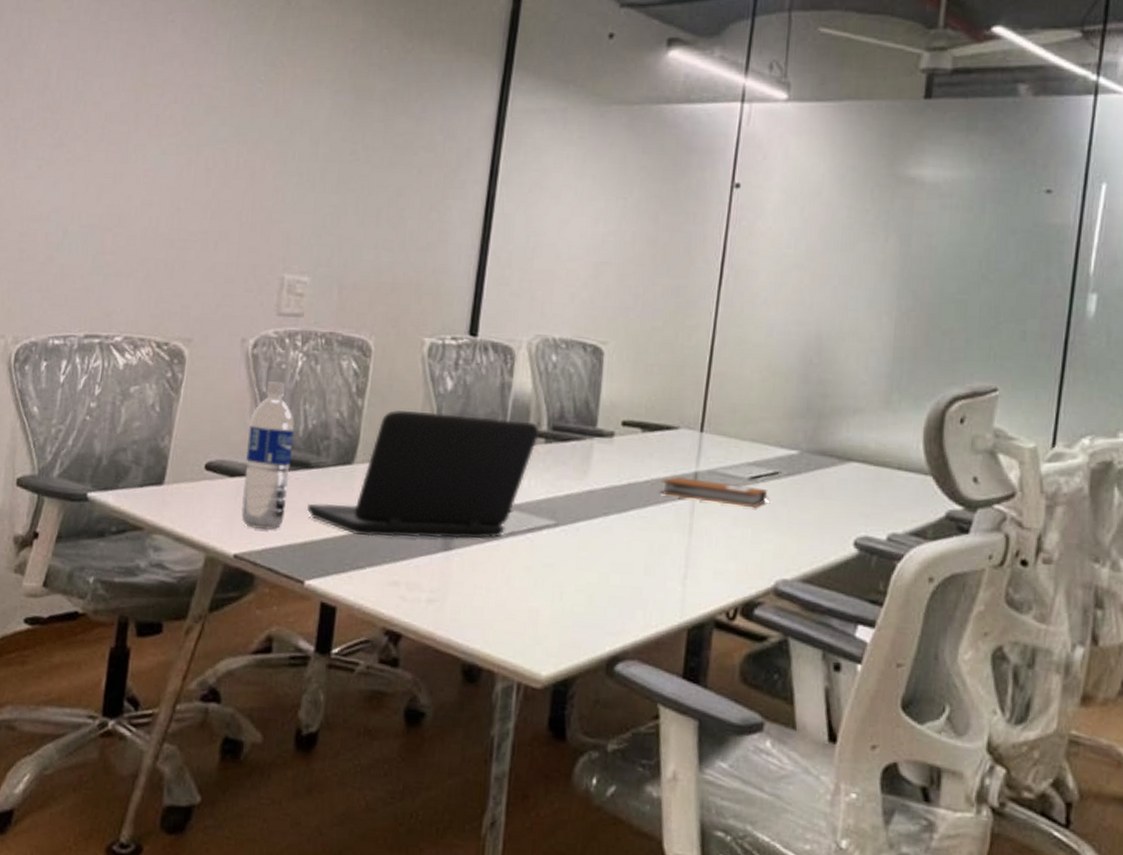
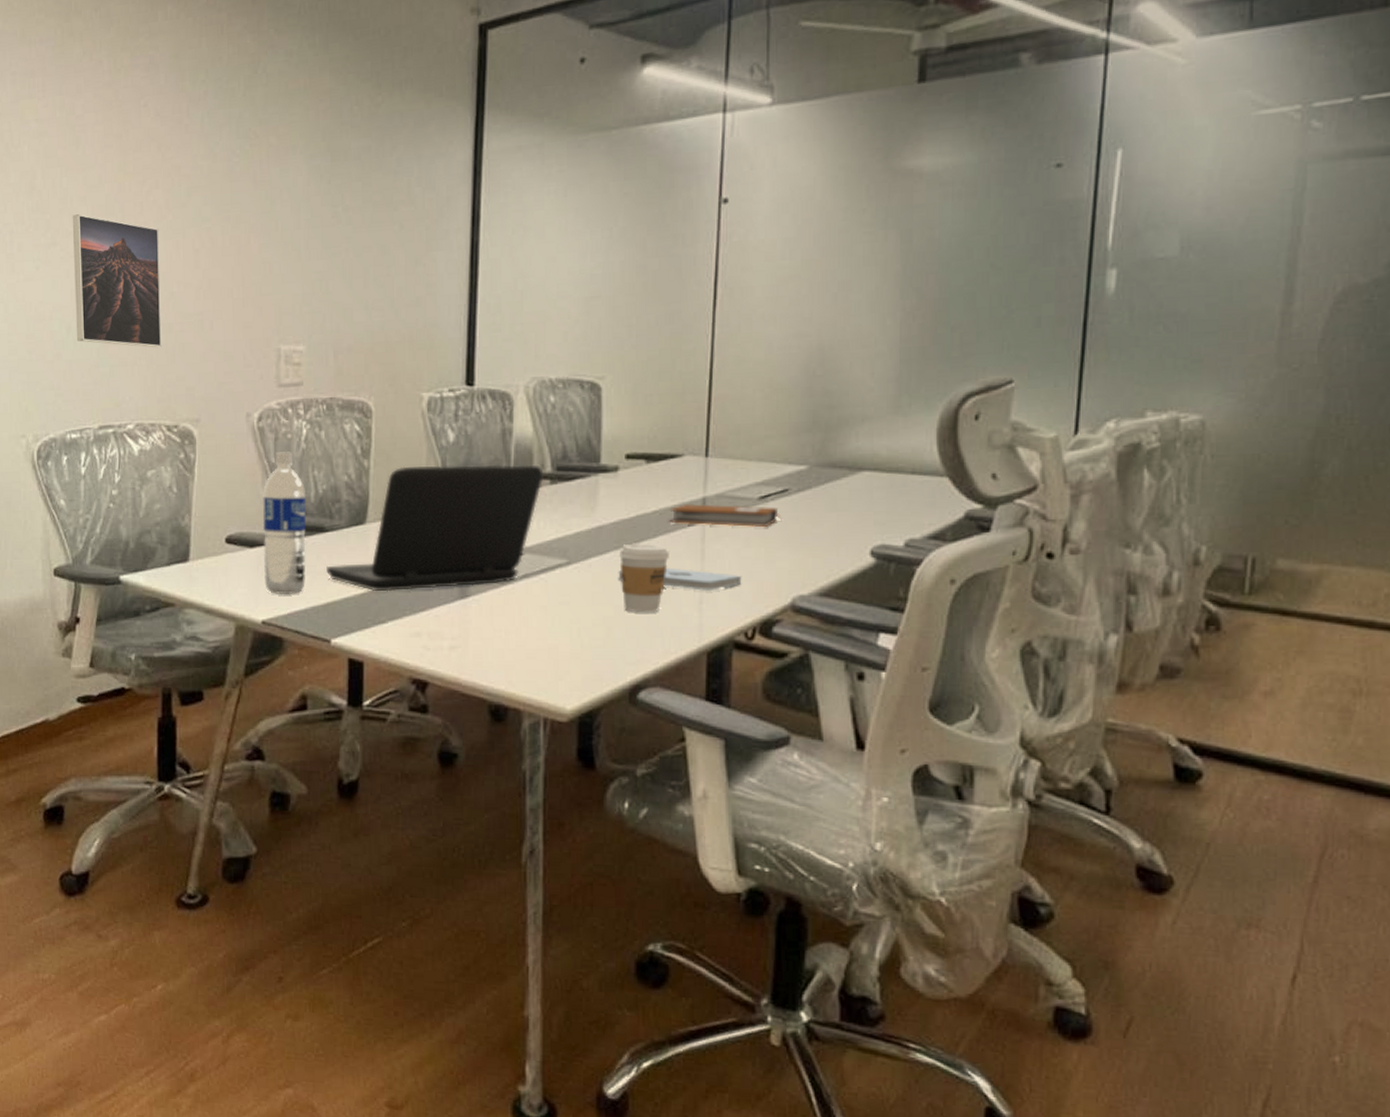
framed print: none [73,119,173,262] -> present [72,214,162,348]
notepad: none [605,536,728,567] -> present [618,567,742,591]
coffee cup: none [607,511,658,584] -> present [619,543,669,613]

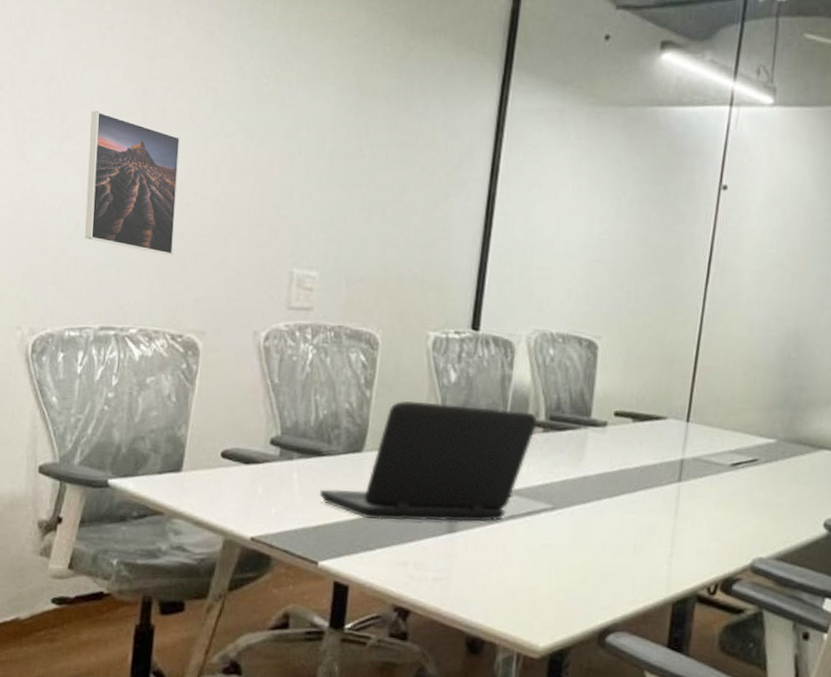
water bottle: present [262,451,307,595] -> none [257,373,307,514]
notepad: present [618,567,742,591] -> none [598,519,710,547]
coffee cup: present [619,543,669,613] -> none [599,495,646,562]
notebook: present [669,503,781,528] -> none [649,463,749,493]

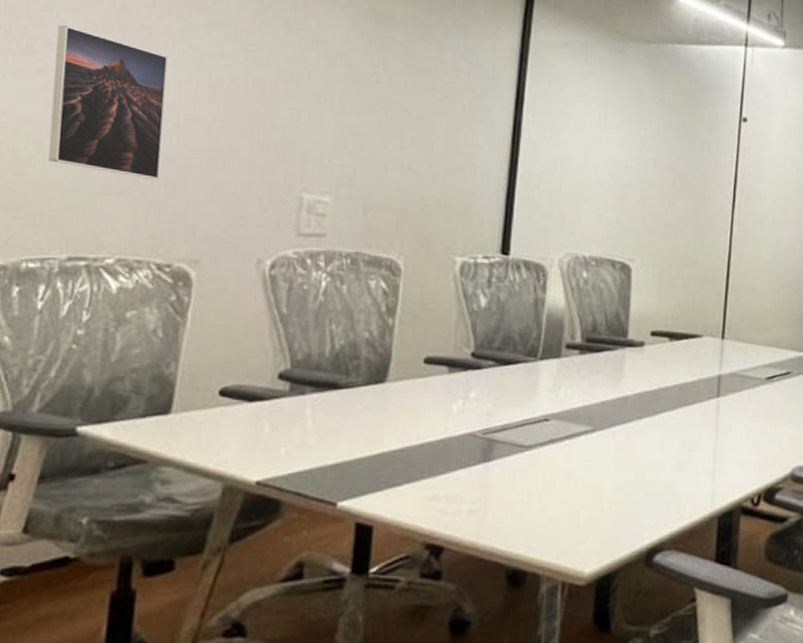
laptop: present [320,400,538,522] -> none [338,327,574,453]

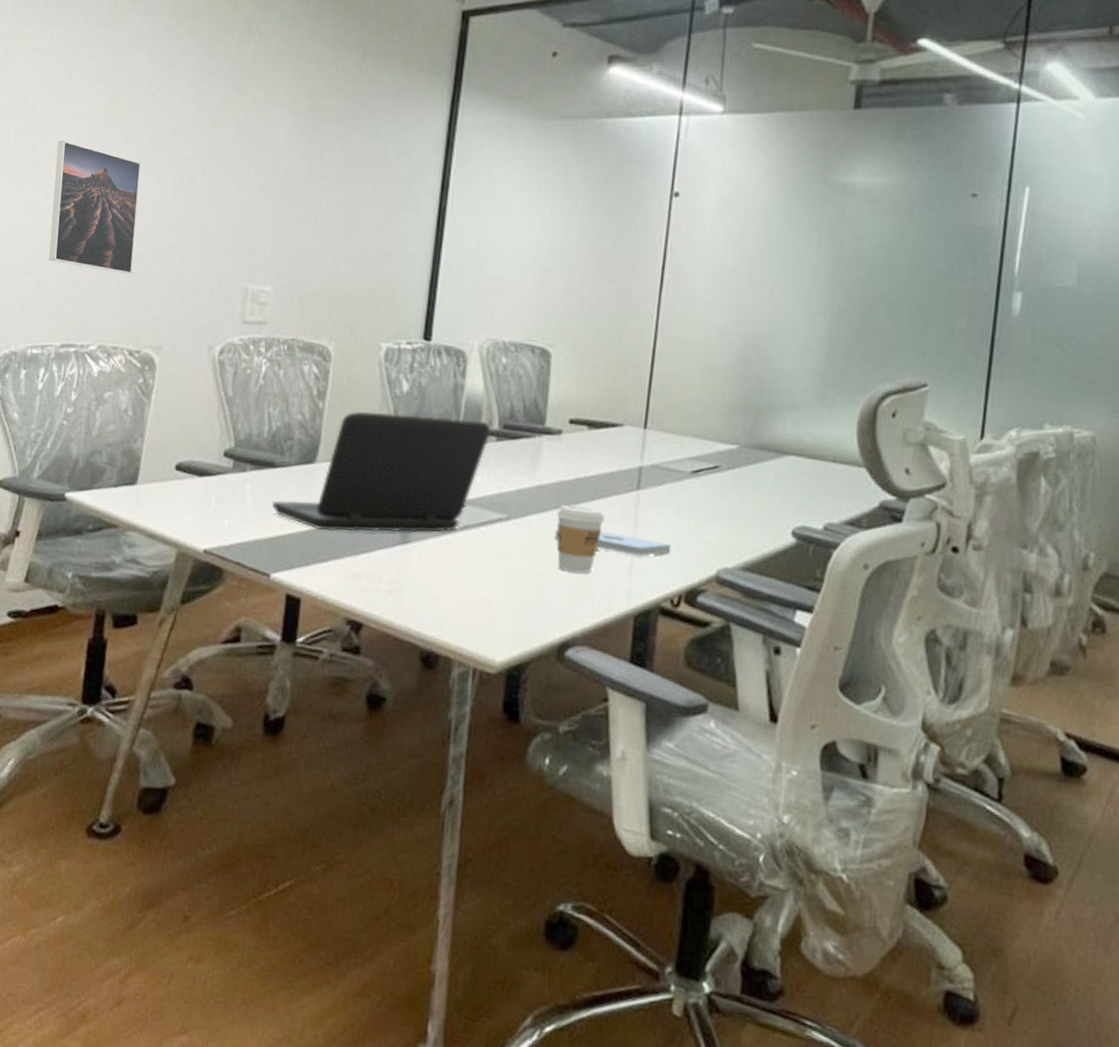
laptop: none [338,327,574,453] -> present [272,411,491,533]
notepad: none [640,437,750,460] -> present [554,529,671,557]
coffee cup: none [641,414,687,480] -> present [556,504,604,573]

